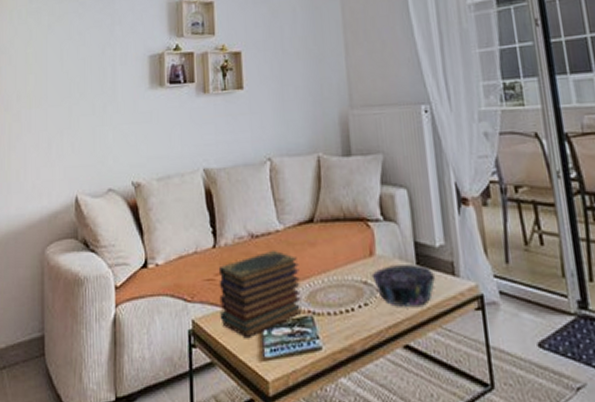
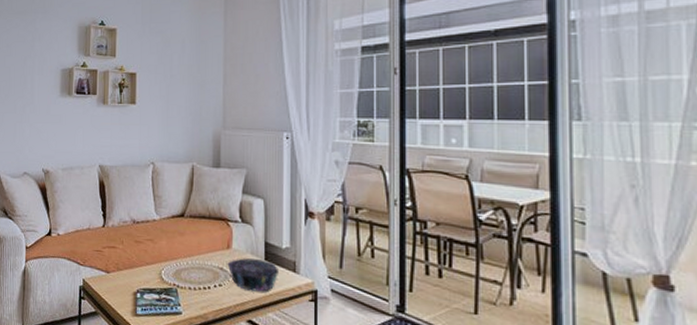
book stack: present [218,249,302,337] -> none [105,234,169,297]

